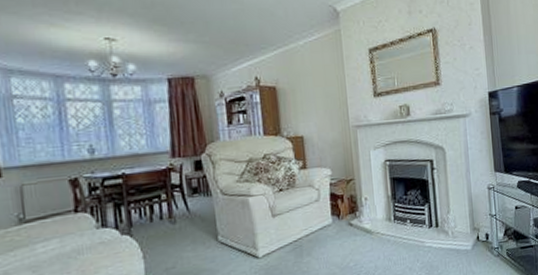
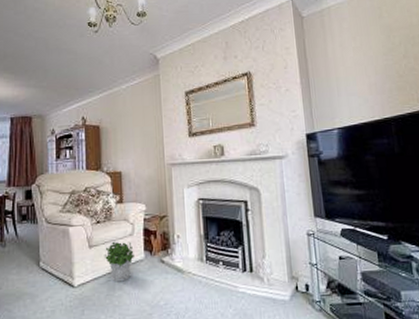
potted plant: none [289,207,321,249] -> present [104,241,134,282]

